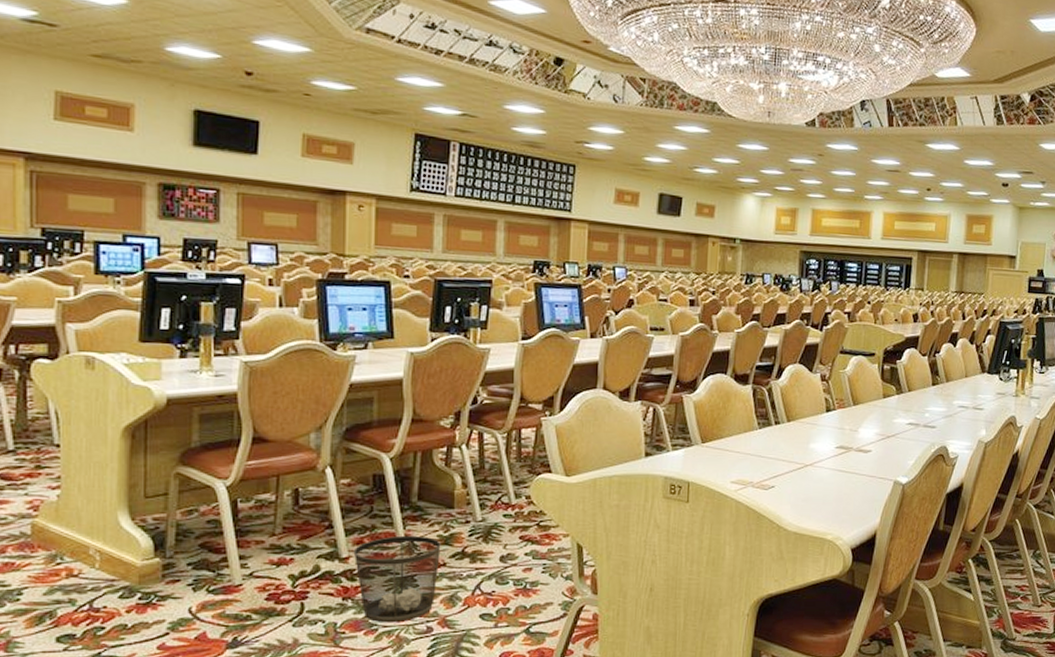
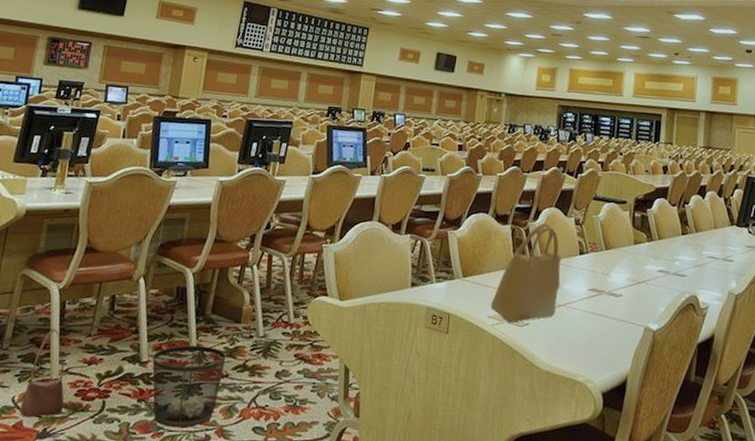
shoulder bag: none [200,530,253,628] -> present [19,328,65,418]
handbag: none [733,380,807,486] -> present [490,222,561,323]

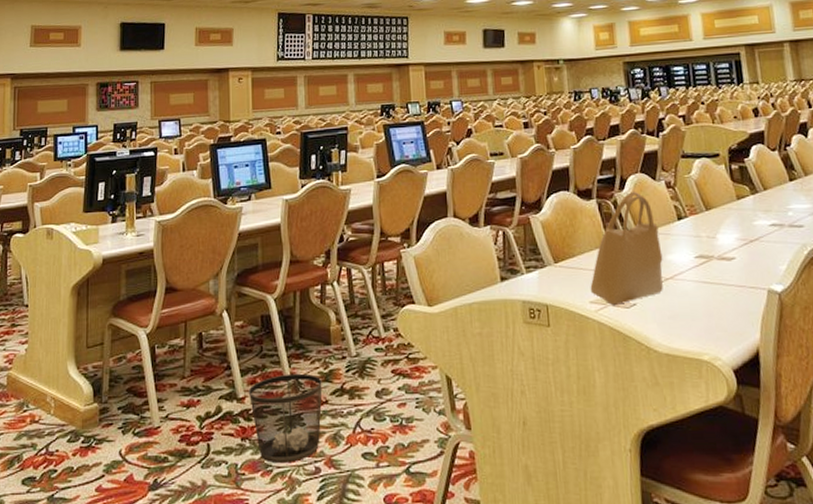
shoulder bag: present [19,328,65,418] -> none [128,374,169,470]

